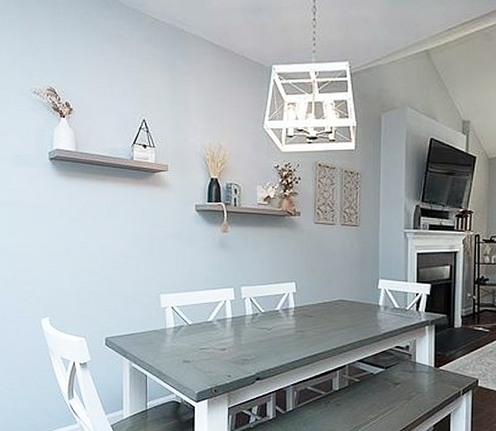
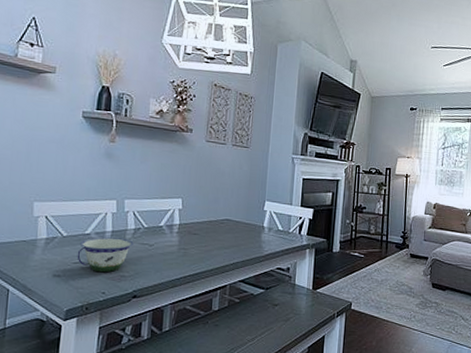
bowl: none [202,324,253,357] -> present [77,237,134,273]

